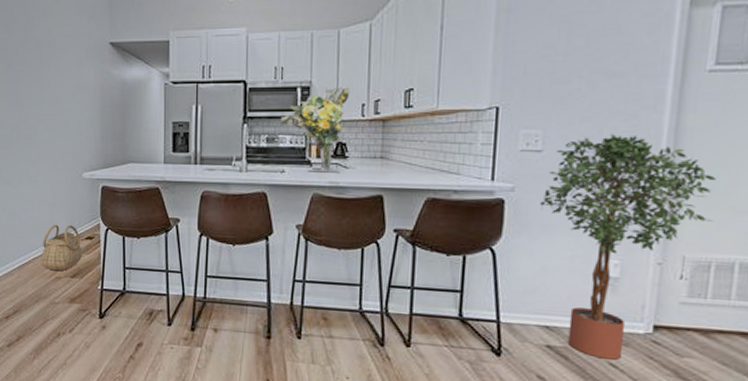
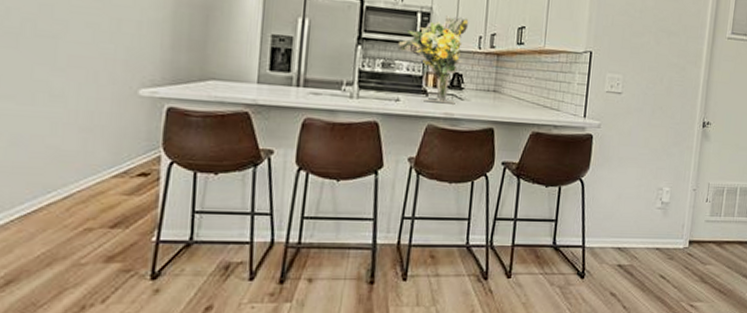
basket: present [41,224,82,271] -> none [60,156,131,221]
potted tree: present [540,134,716,360] -> none [618,82,729,272]

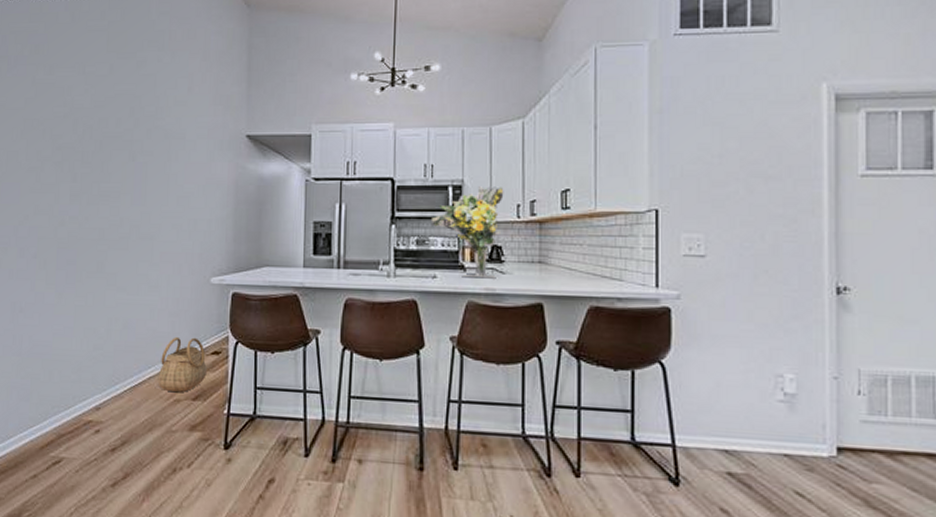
basket: none [60,156,131,221] -> present [157,336,207,393]

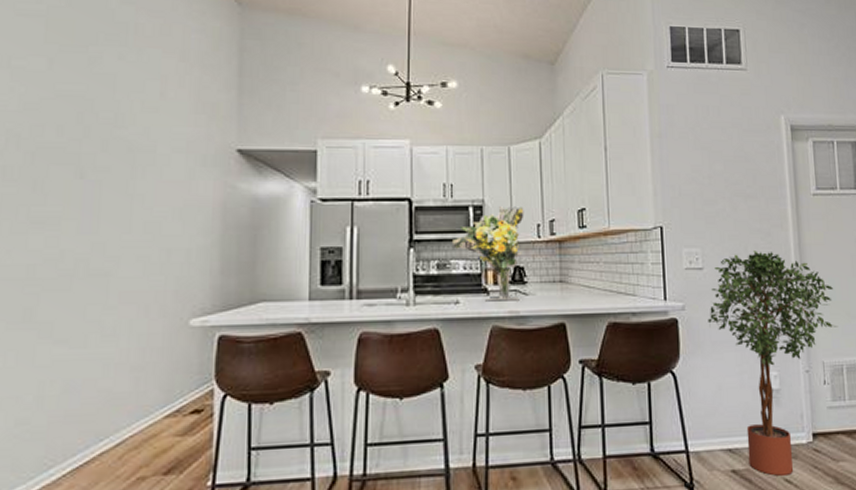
basket: present [157,336,207,393] -> none [113,395,184,469]
potted tree: none [708,239,885,488] -> present [708,251,839,476]

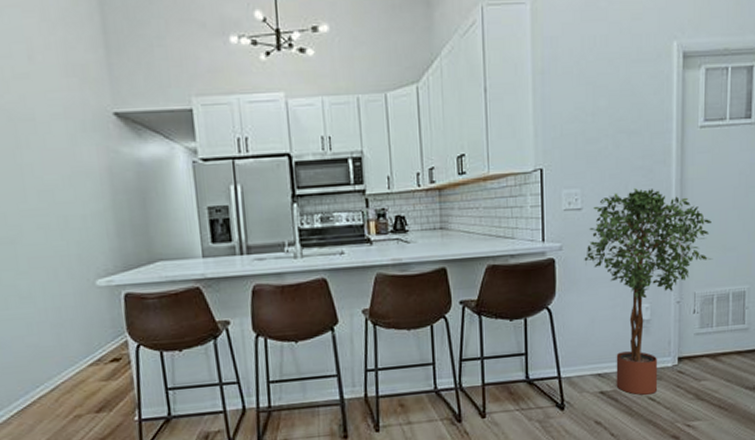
bouquet: present [451,206,524,302] -> none [333,156,404,251]

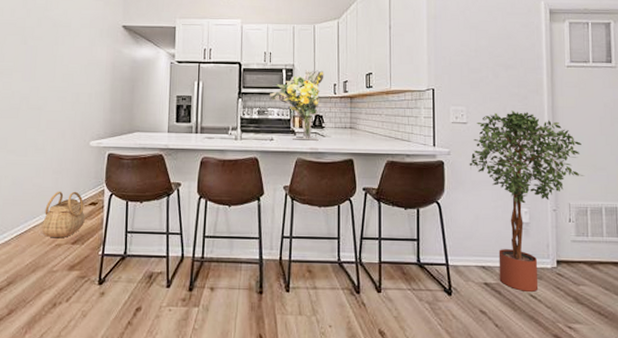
basket: none [49,347,108,409] -> present [41,191,85,238]
bouquet: none [333,156,404,251] -> present [269,70,324,141]

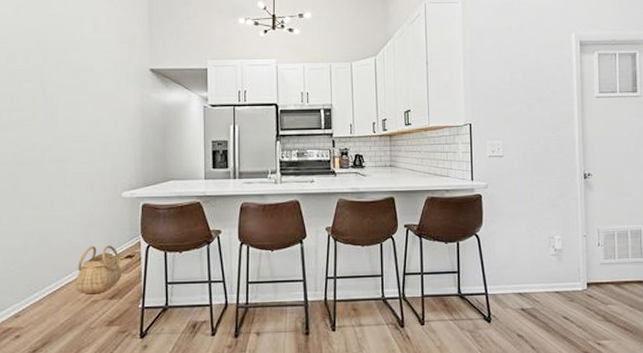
bouquet: present [269,70,324,141] -> none [308,109,363,181]
potted tree: present [469,111,585,292] -> none [506,142,613,314]

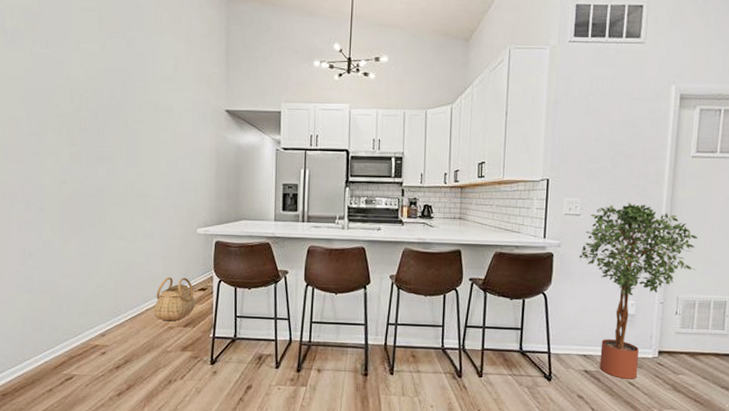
potted tree: none [506,142,613,314] -> present [579,203,698,379]

